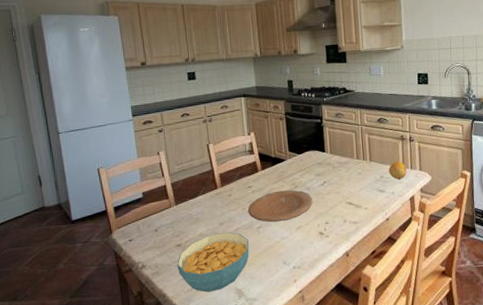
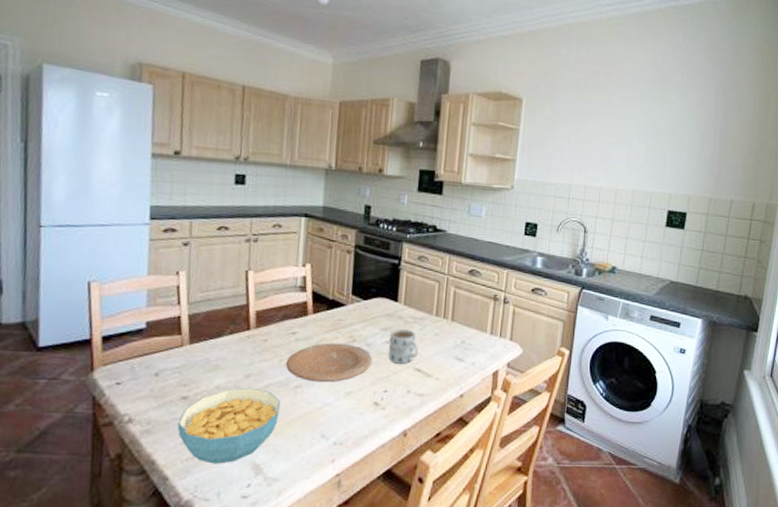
mug: none [323,172,348,201] -> present [388,328,419,364]
fruit: present [388,161,407,179] -> none [472,325,495,348]

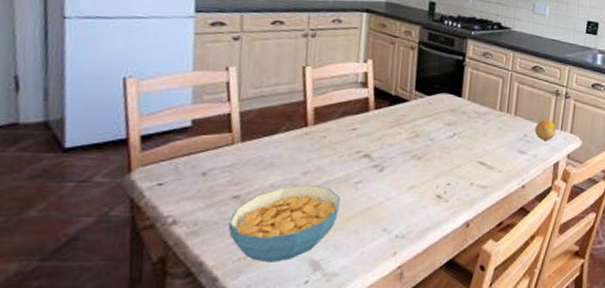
plate: present [285,342,372,383] -> none [345,138,435,178]
mug: present [388,328,419,364] -> none [451,123,483,158]
fruit: none [472,325,495,348] -> present [534,119,556,140]

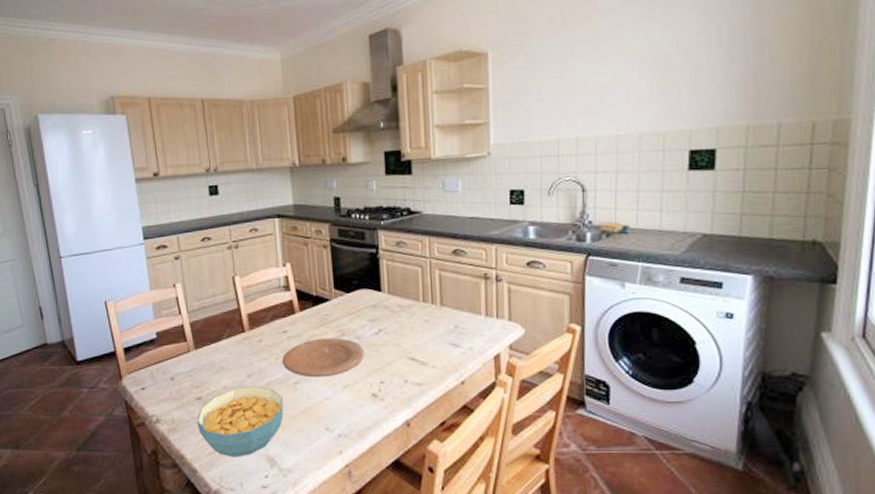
plate: none [345,138,435,178] -> present [281,338,364,378]
fruit: present [534,119,556,140] -> none [465,306,491,331]

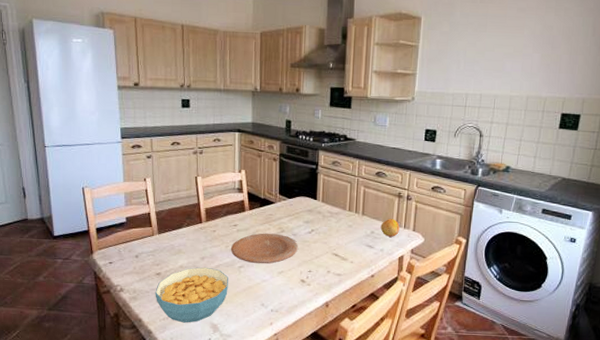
fruit: none [465,306,491,331] -> present [380,218,400,237]

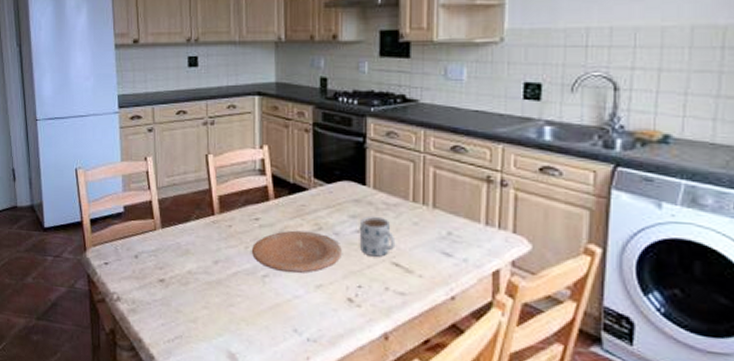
cereal bowl: present [155,267,228,323] -> none [158,273,249,349]
mug: none [310,221,336,250] -> present [359,216,396,257]
fruit: present [380,218,400,237] -> none [461,213,491,241]

